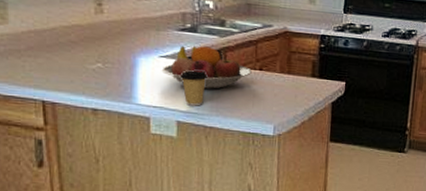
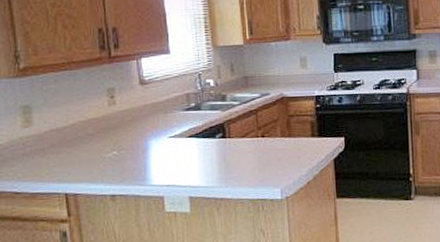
fruit bowl: present [161,45,252,89] -> none [171,121,255,162]
coffee cup: present [180,70,208,106] -> none [188,145,214,180]

